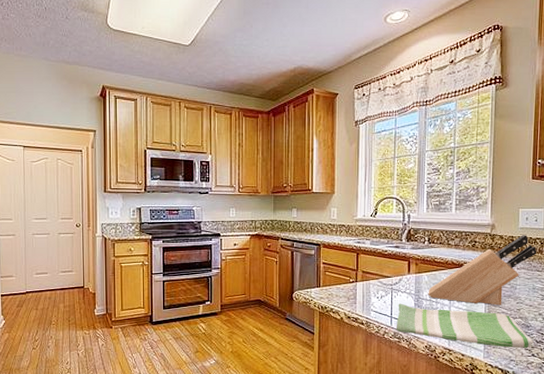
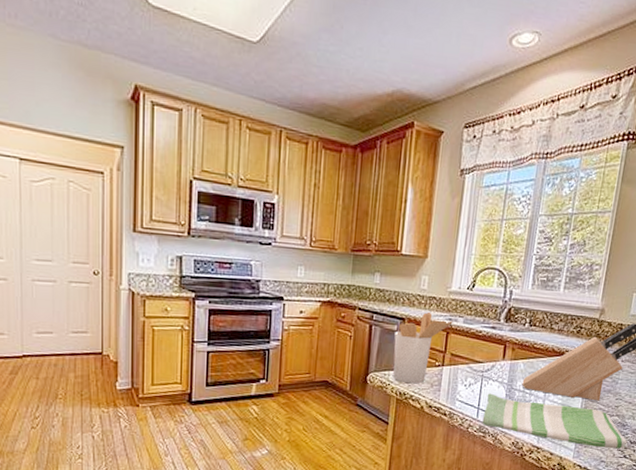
utensil holder: none [313,238,361,299] -> present [393,312,453,384]

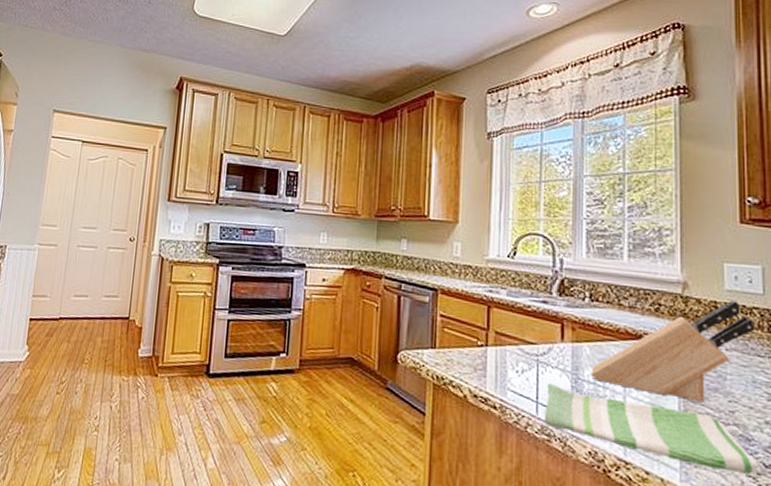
utensil holder: present [393,312,453,384] -> none [426,282,494,367]

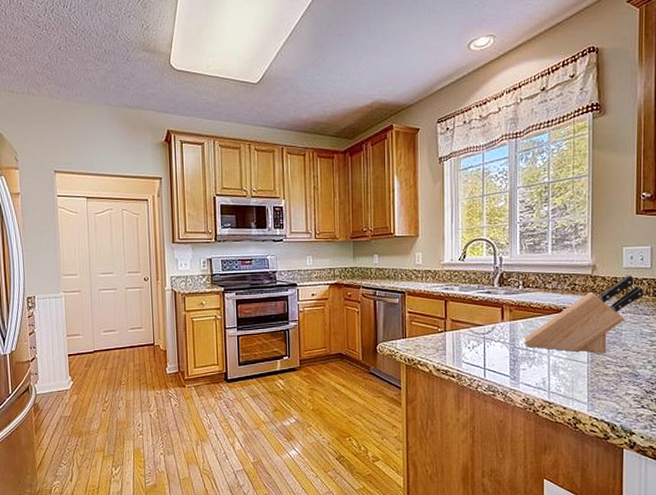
dish towel: present [544,383,758,475] -> none [490,353,642,399]

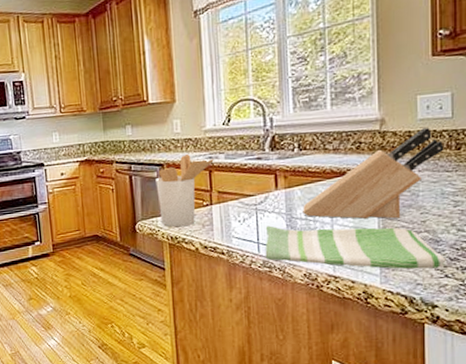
utensil holder: none [397,284,449,350] -> present [156,154,214,227]
dish towel: none [490,353,642,399] -> present [265,225,445,269]

